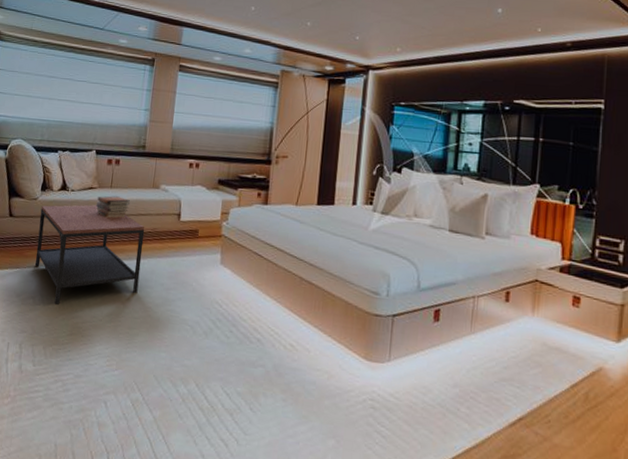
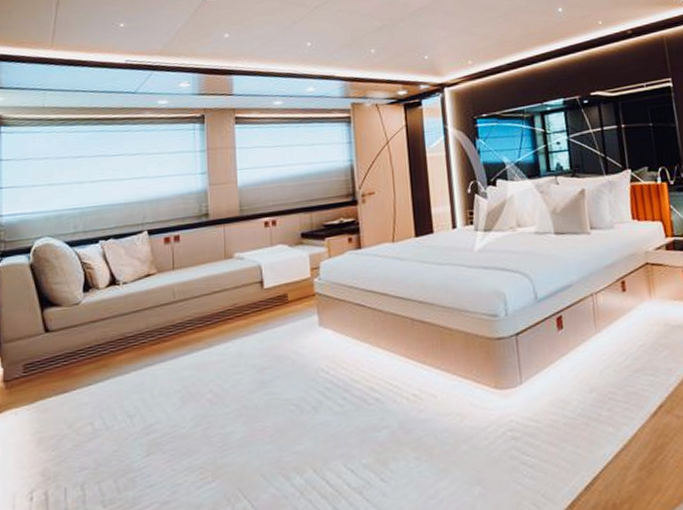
coffee table: present [35,204,145,305] -> none [86,294,225,424]
book stack: present [95,196,130,218] -> none [157,277,199,306]

